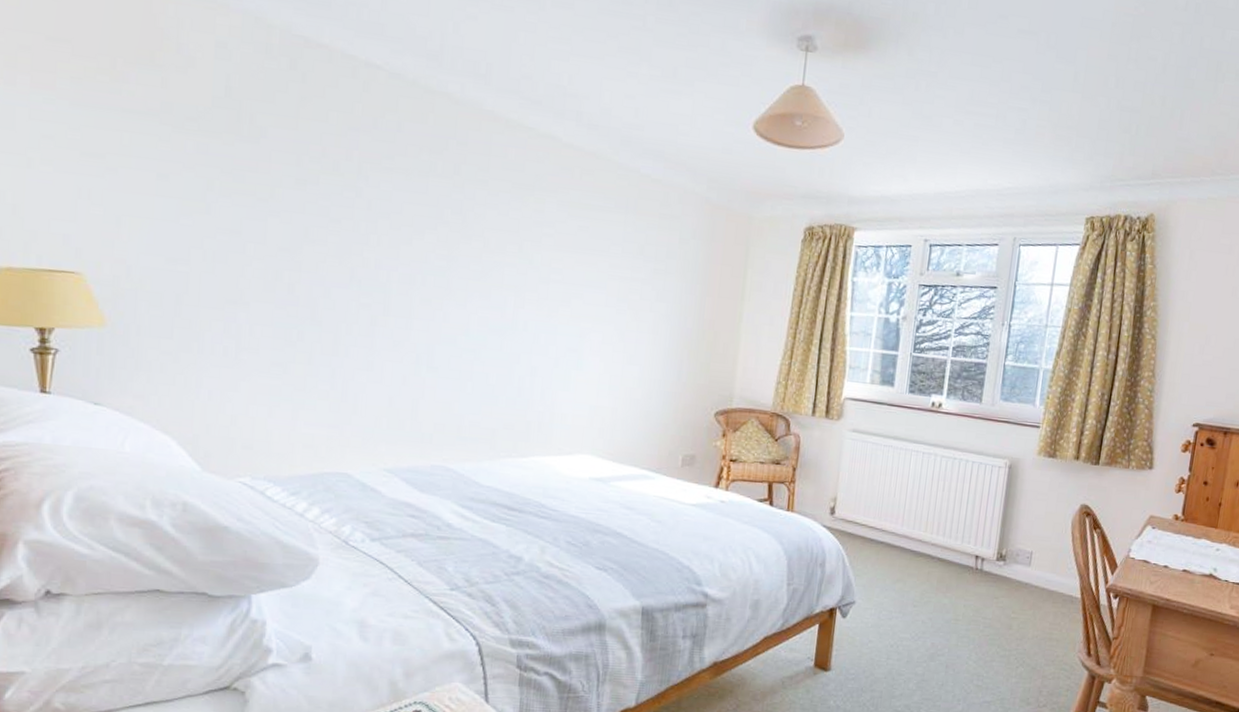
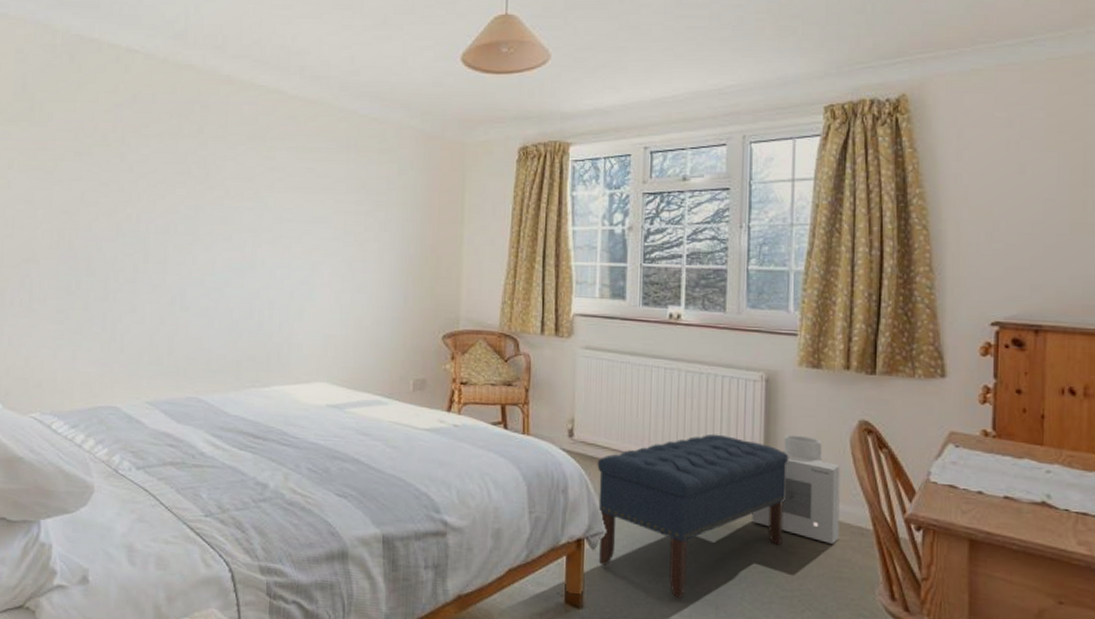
bench: none [848,514,1021,660] -> present [597,434,789,599]
air purifier: none [984,515,1062,610] -> present [752,434,840,544]

